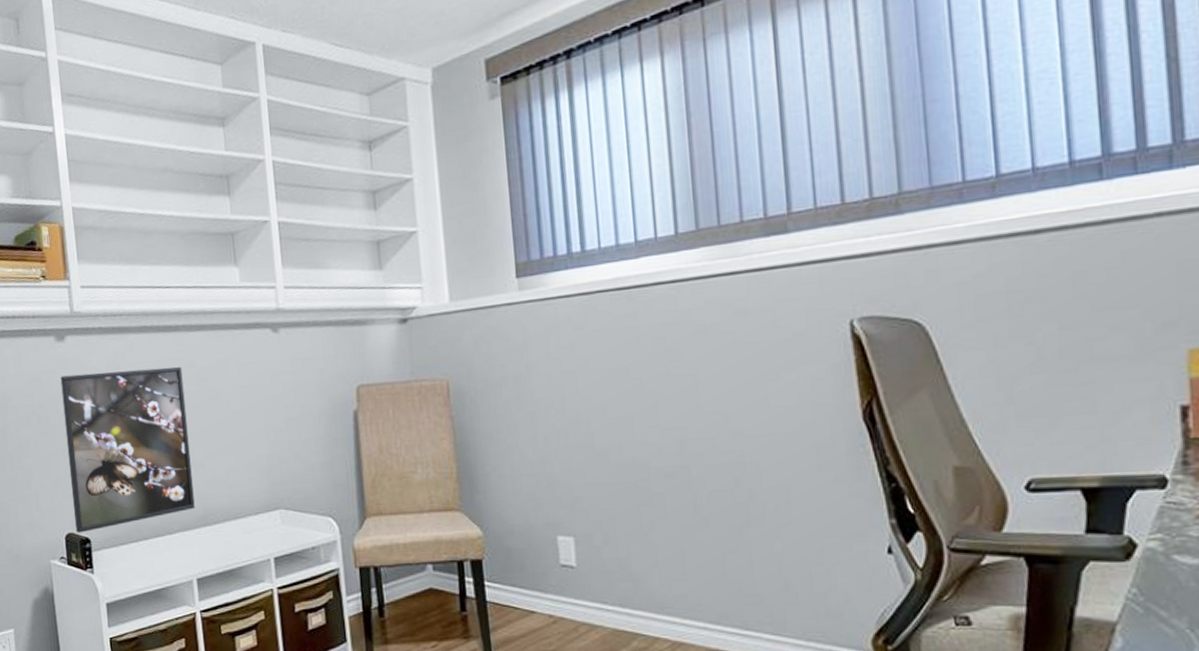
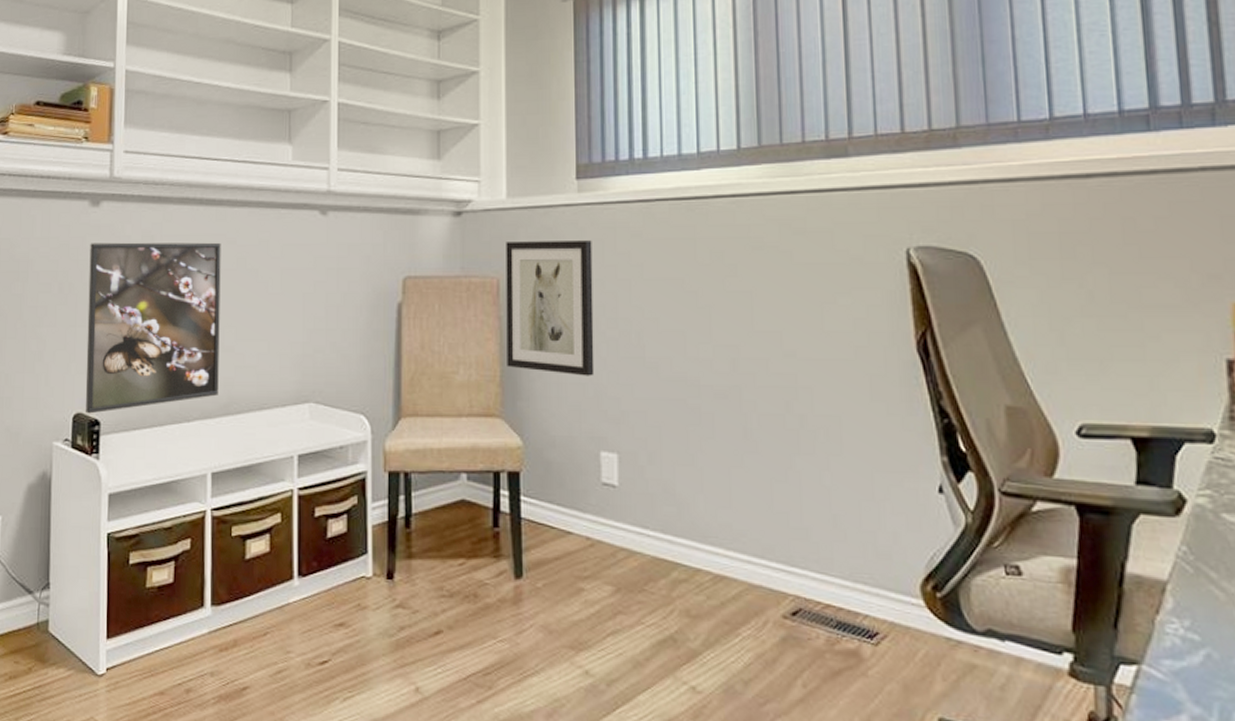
wall art: none [452,337,547,467] -> present [506,240,595,376]

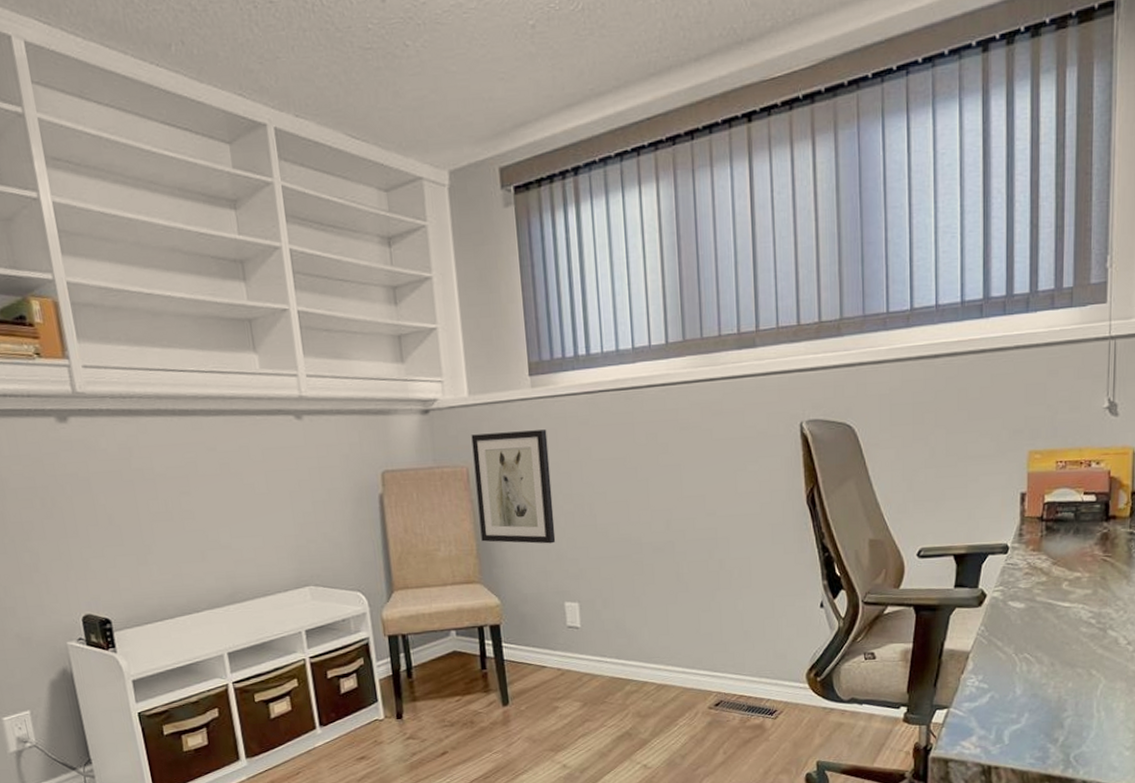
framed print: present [85,242,221,414] -> none [65,450,223,615]

